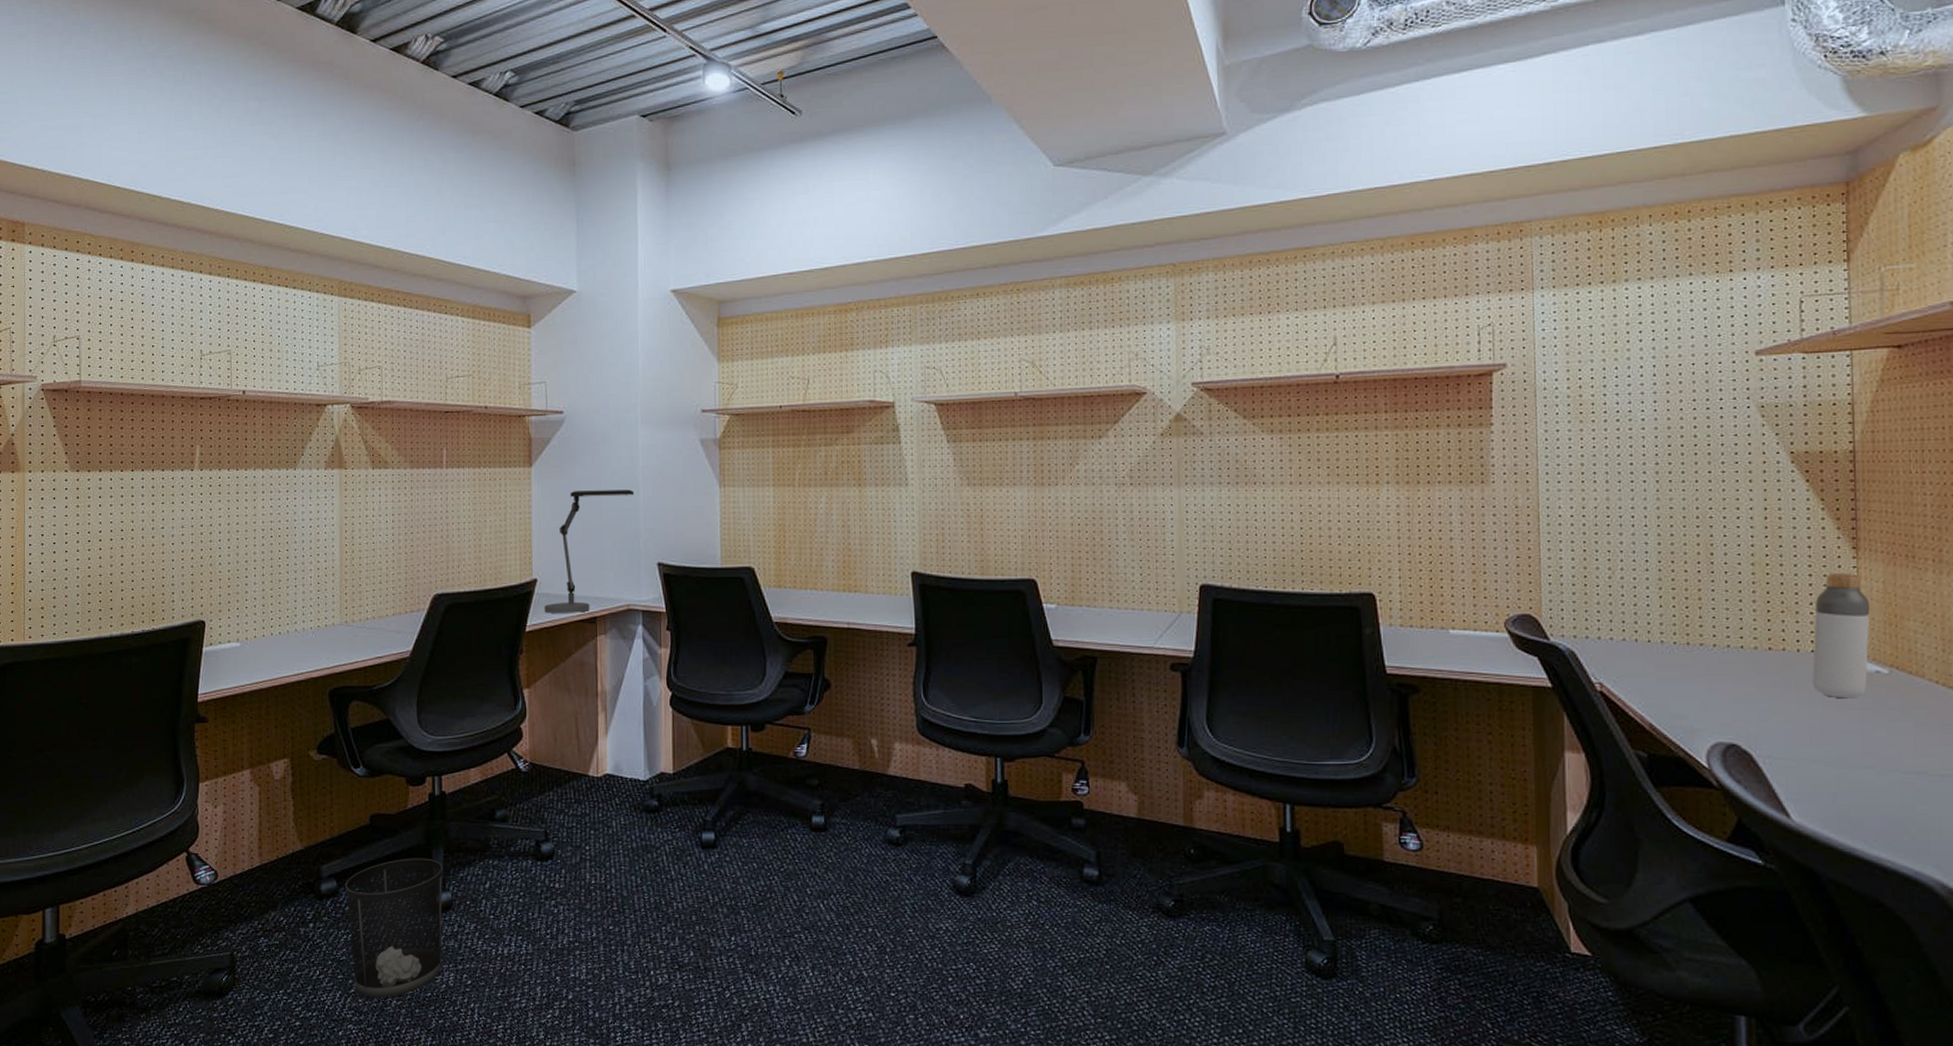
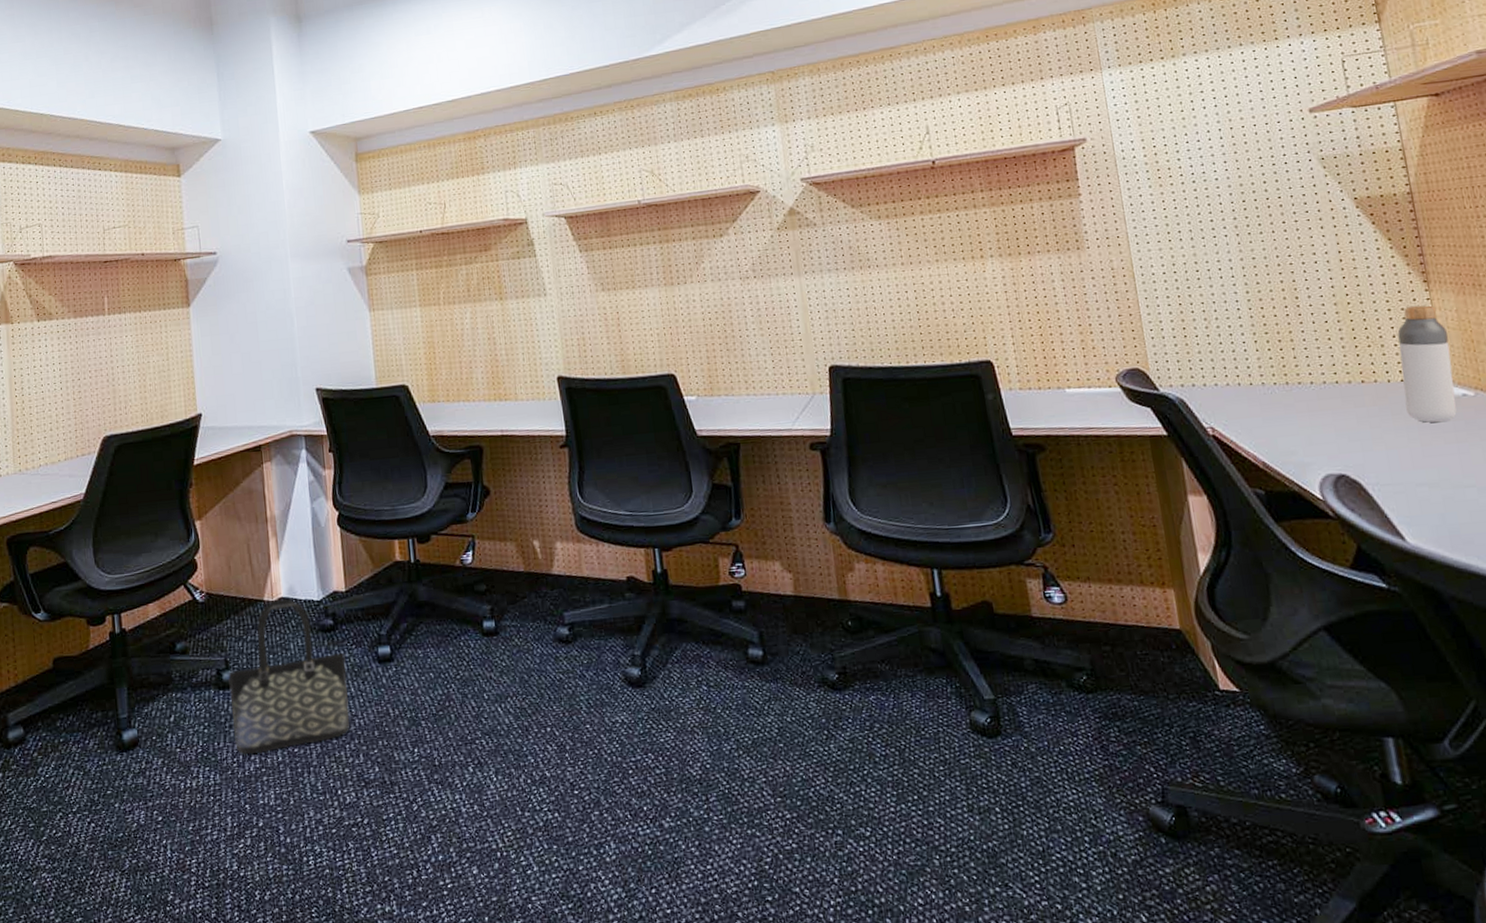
waste bin: present [345,858,443,999] -> none [32,697,132,844]
desk lamp: present [544,489,635,613] -> none [210,321,289,446]
tote bag: none [547,775,668,927] -> present [228,598,350,754]

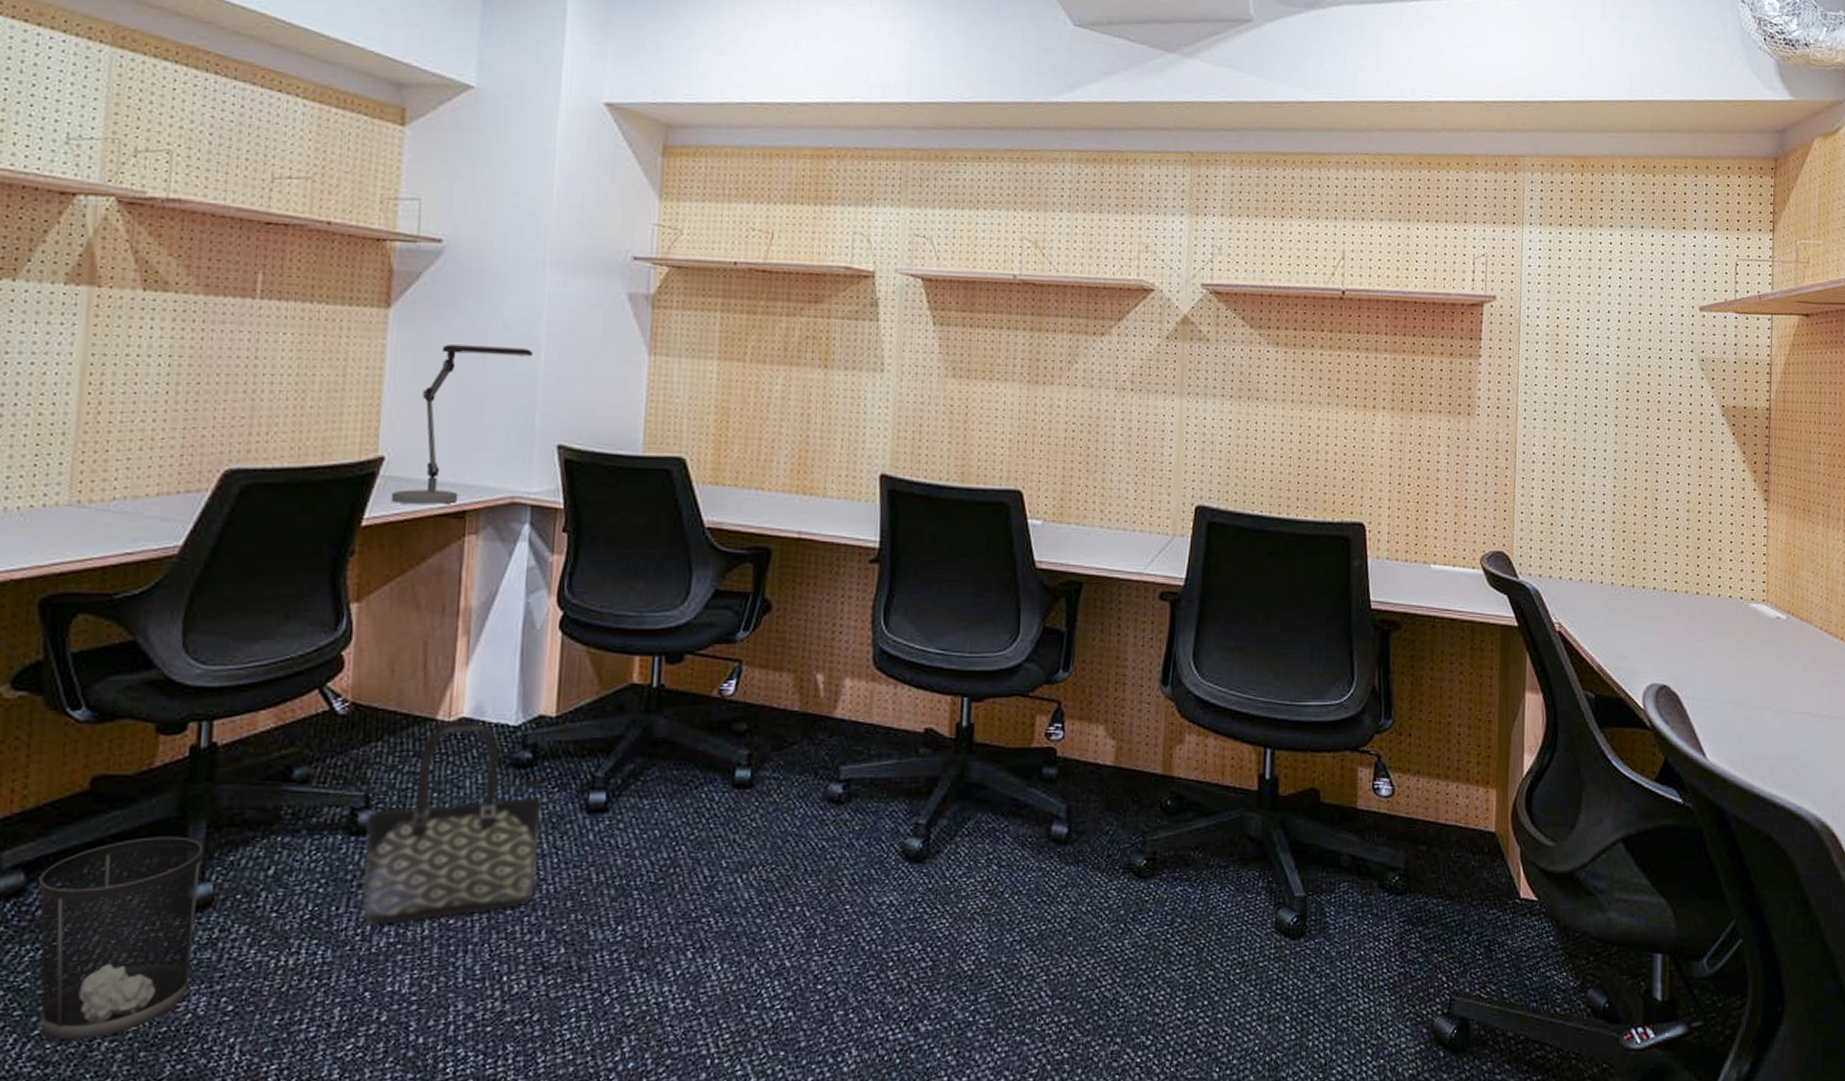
waste bin: none [32,697,132,844] -> present [39,836,204,1041]
desk lamp: none [210,321,289,446] -> present [390,344,534,505]
bottle: present [1397,305,1457,423] -> none [1729,522,1776,643]

